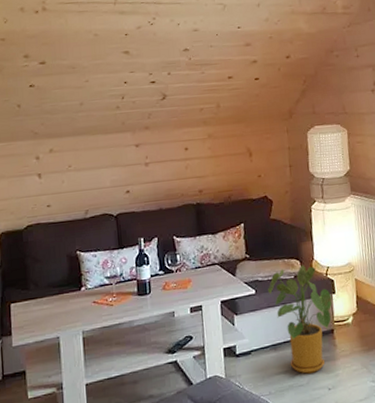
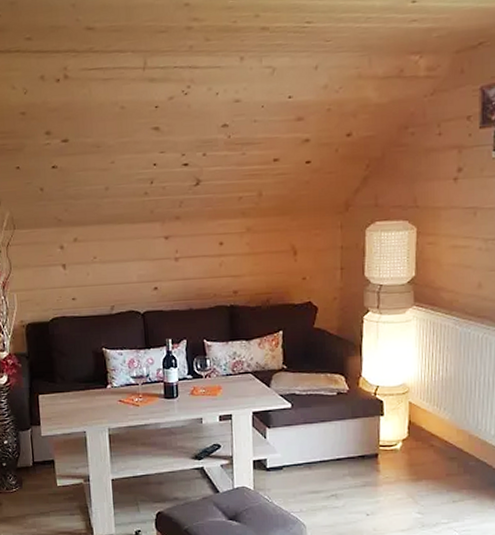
house plant: present [268,265,334,374] -> none [306,381,382,496]

